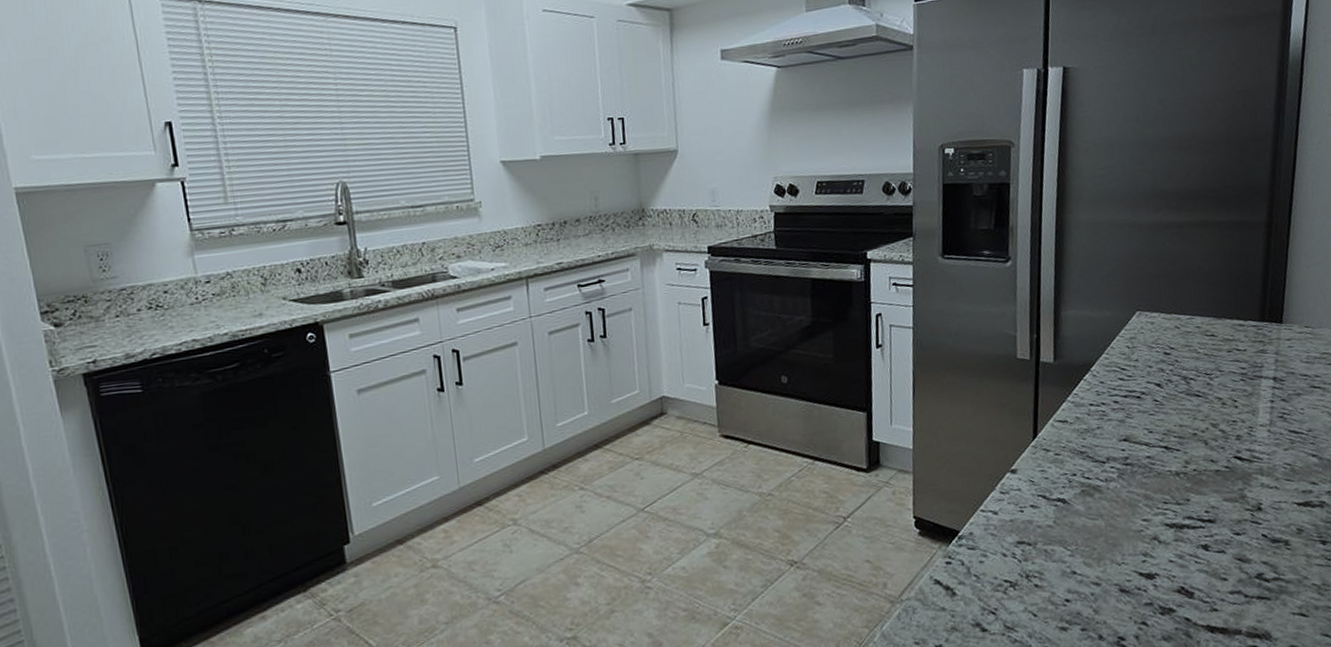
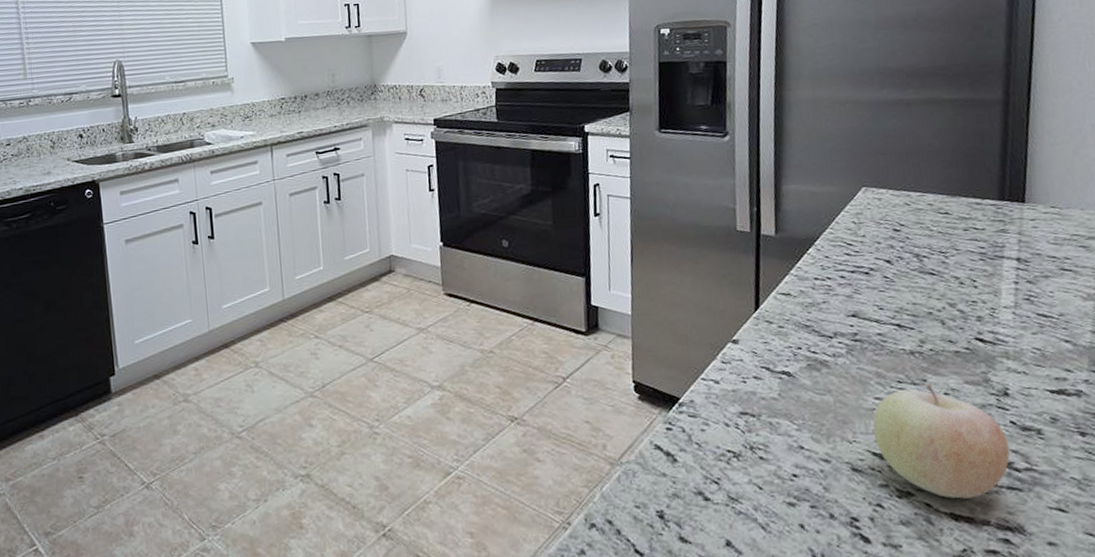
fruit: none [1139,500,1261,612] -> present [872,381,1010,499]

